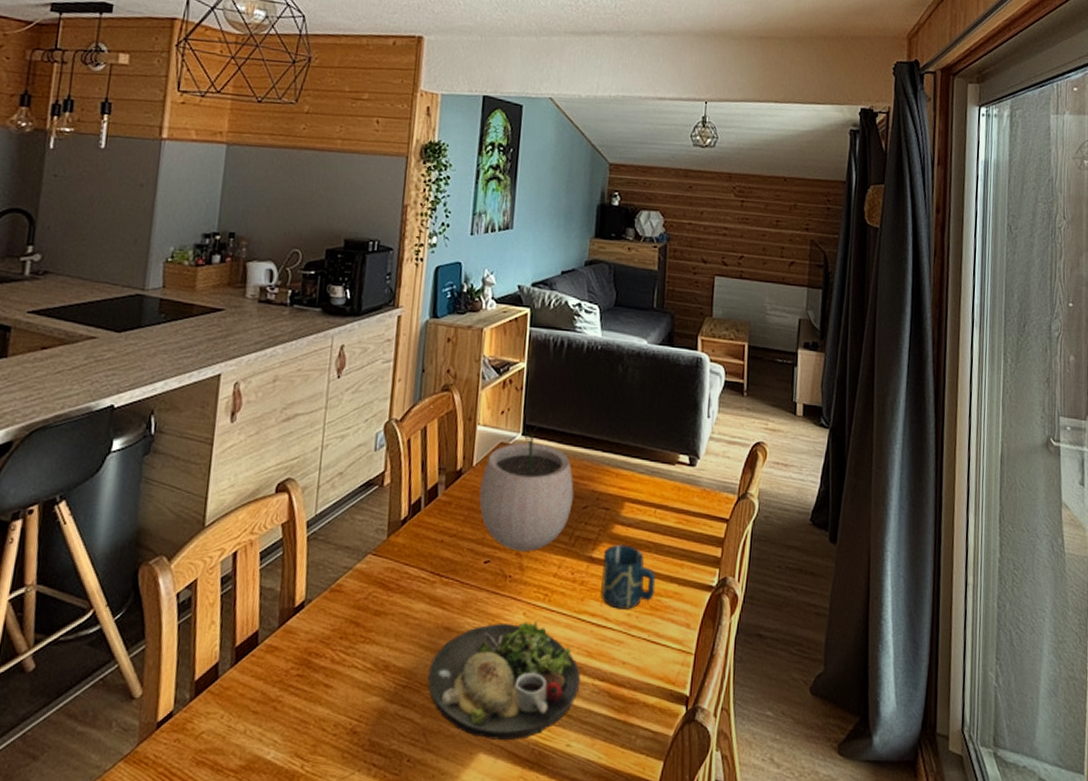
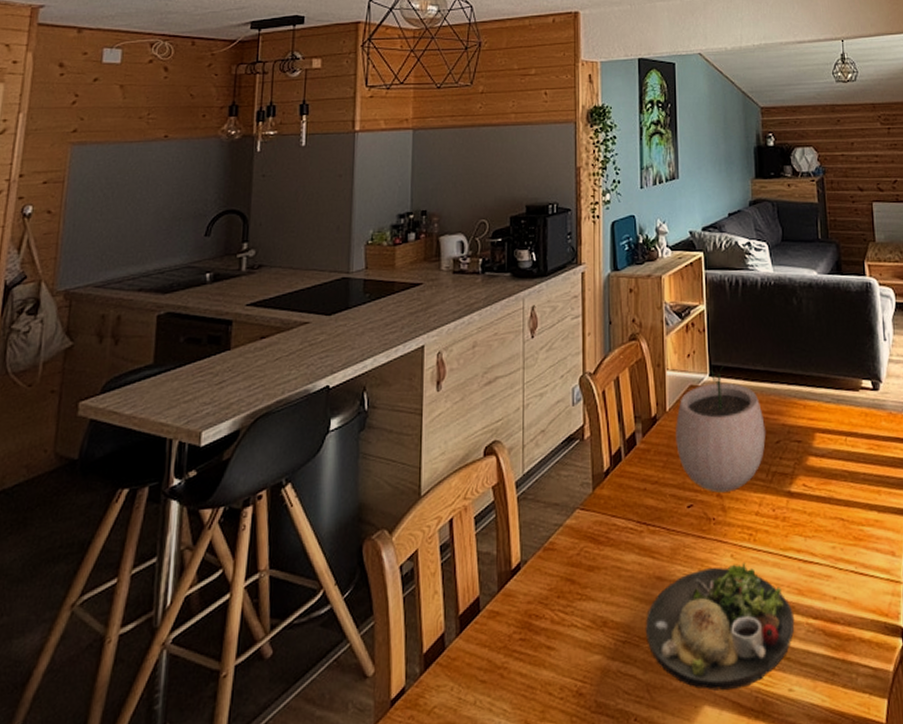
cup: present [600,544,656,609] -> none [802,475,856,543]

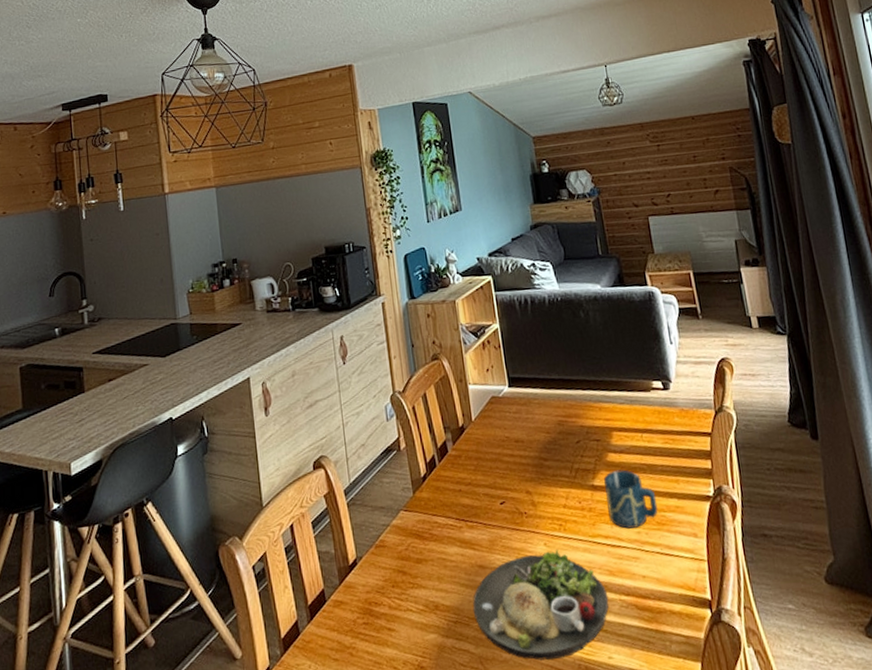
plant pot: present [676,363,766,493] -> none [482,374,567,490]
cup: none [802,475,856,543] -> present [604,469,658,529]

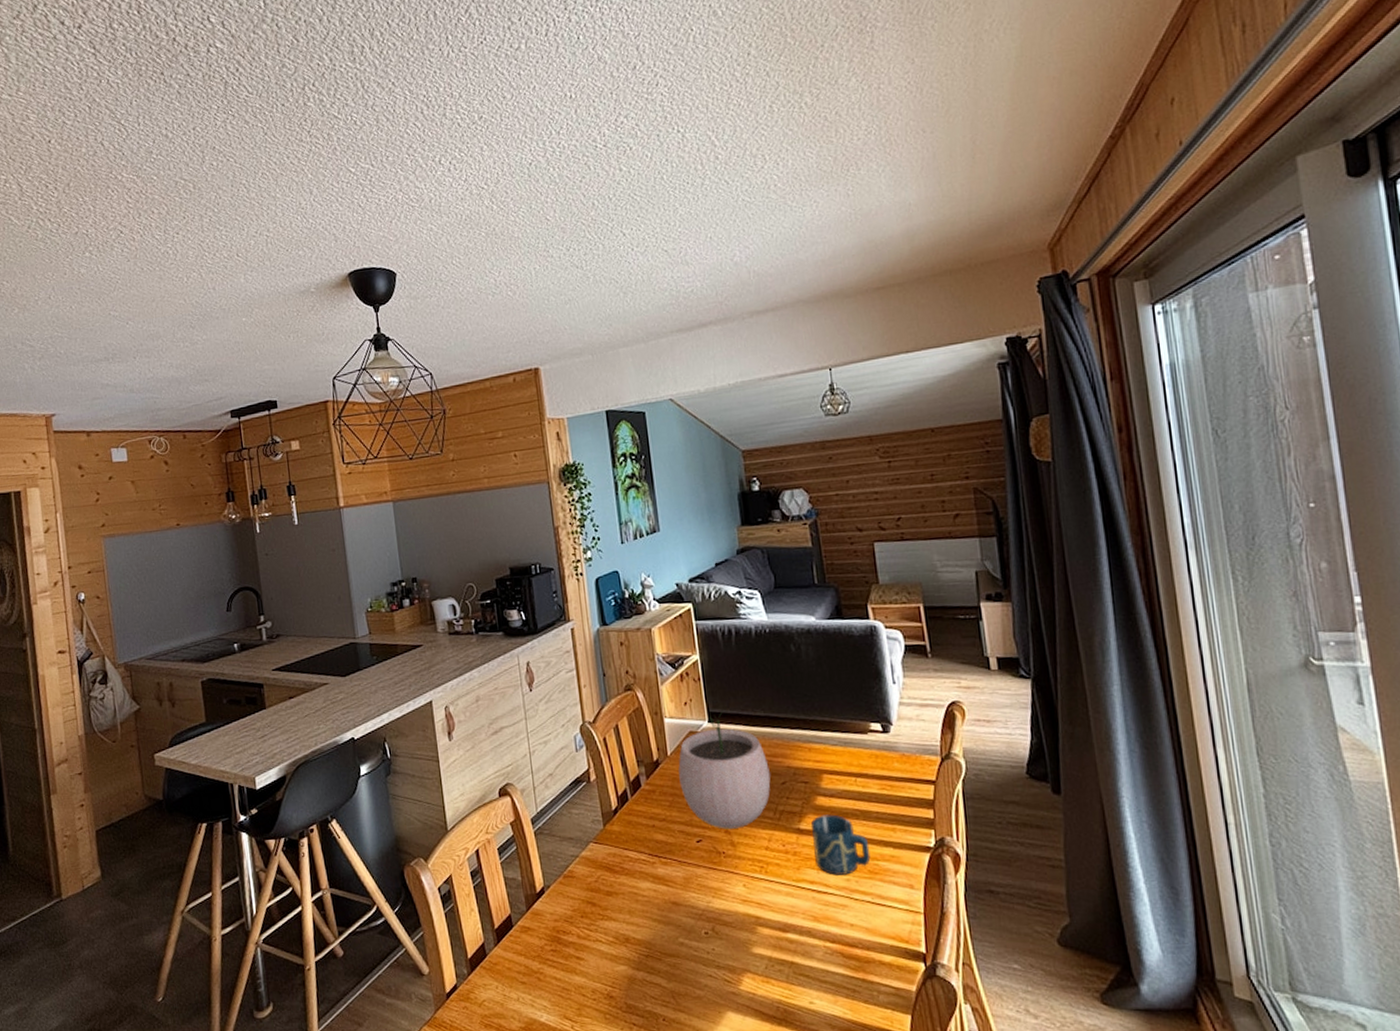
dinner plate: present [473,549,609,661] -> none [665,891,812,1001]
plant pot: none [482,374,567,490] -> present [678,709,771,829]

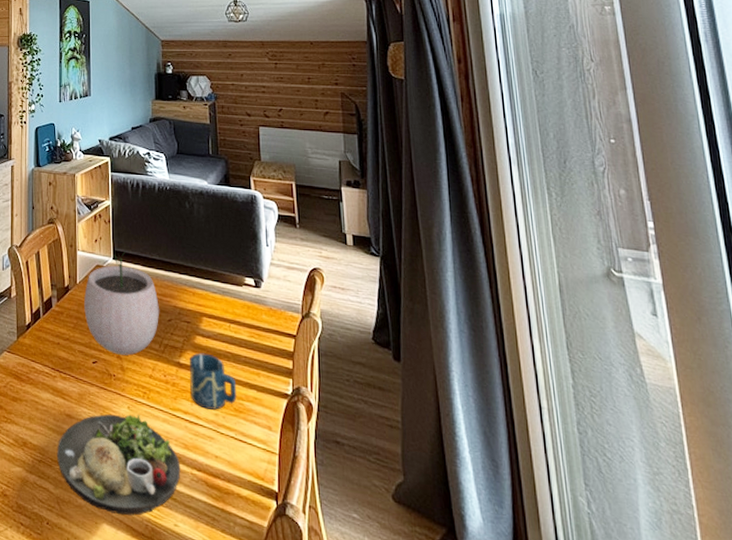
dinner plate: none [665,891,812,1001] -> present [56,414,181,516]

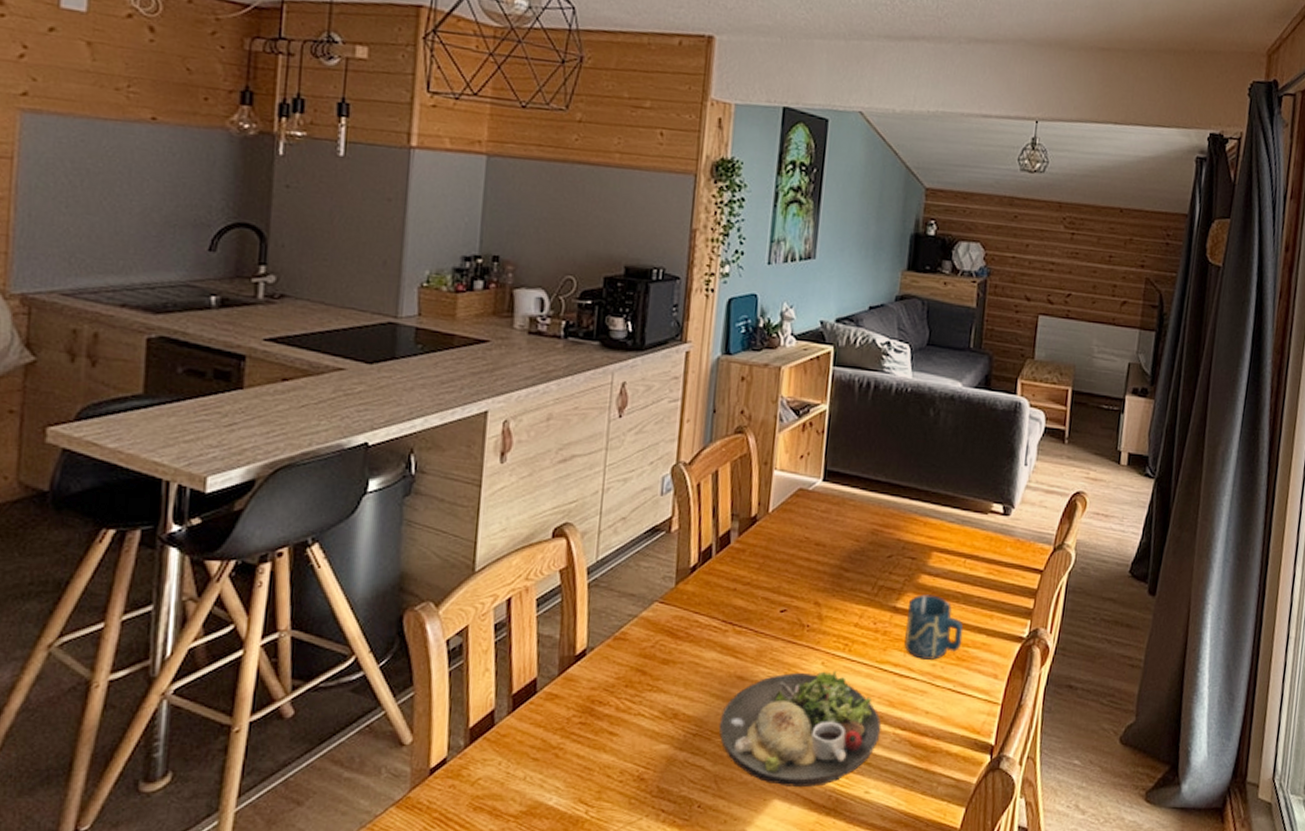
plant pot: present [84,250,159,356] -> none [775,469,878,601]

